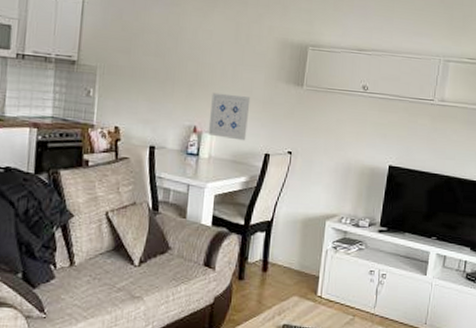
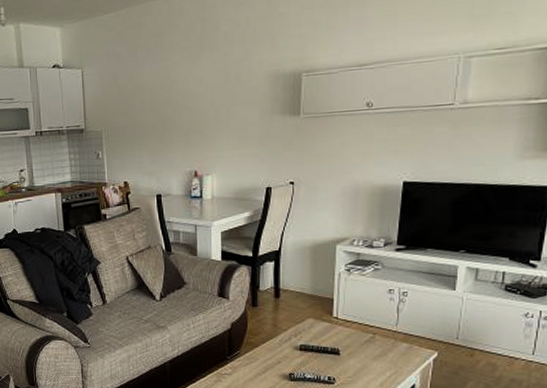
wall art: present [208,92,251,141] -> none [208,135,247,178]

